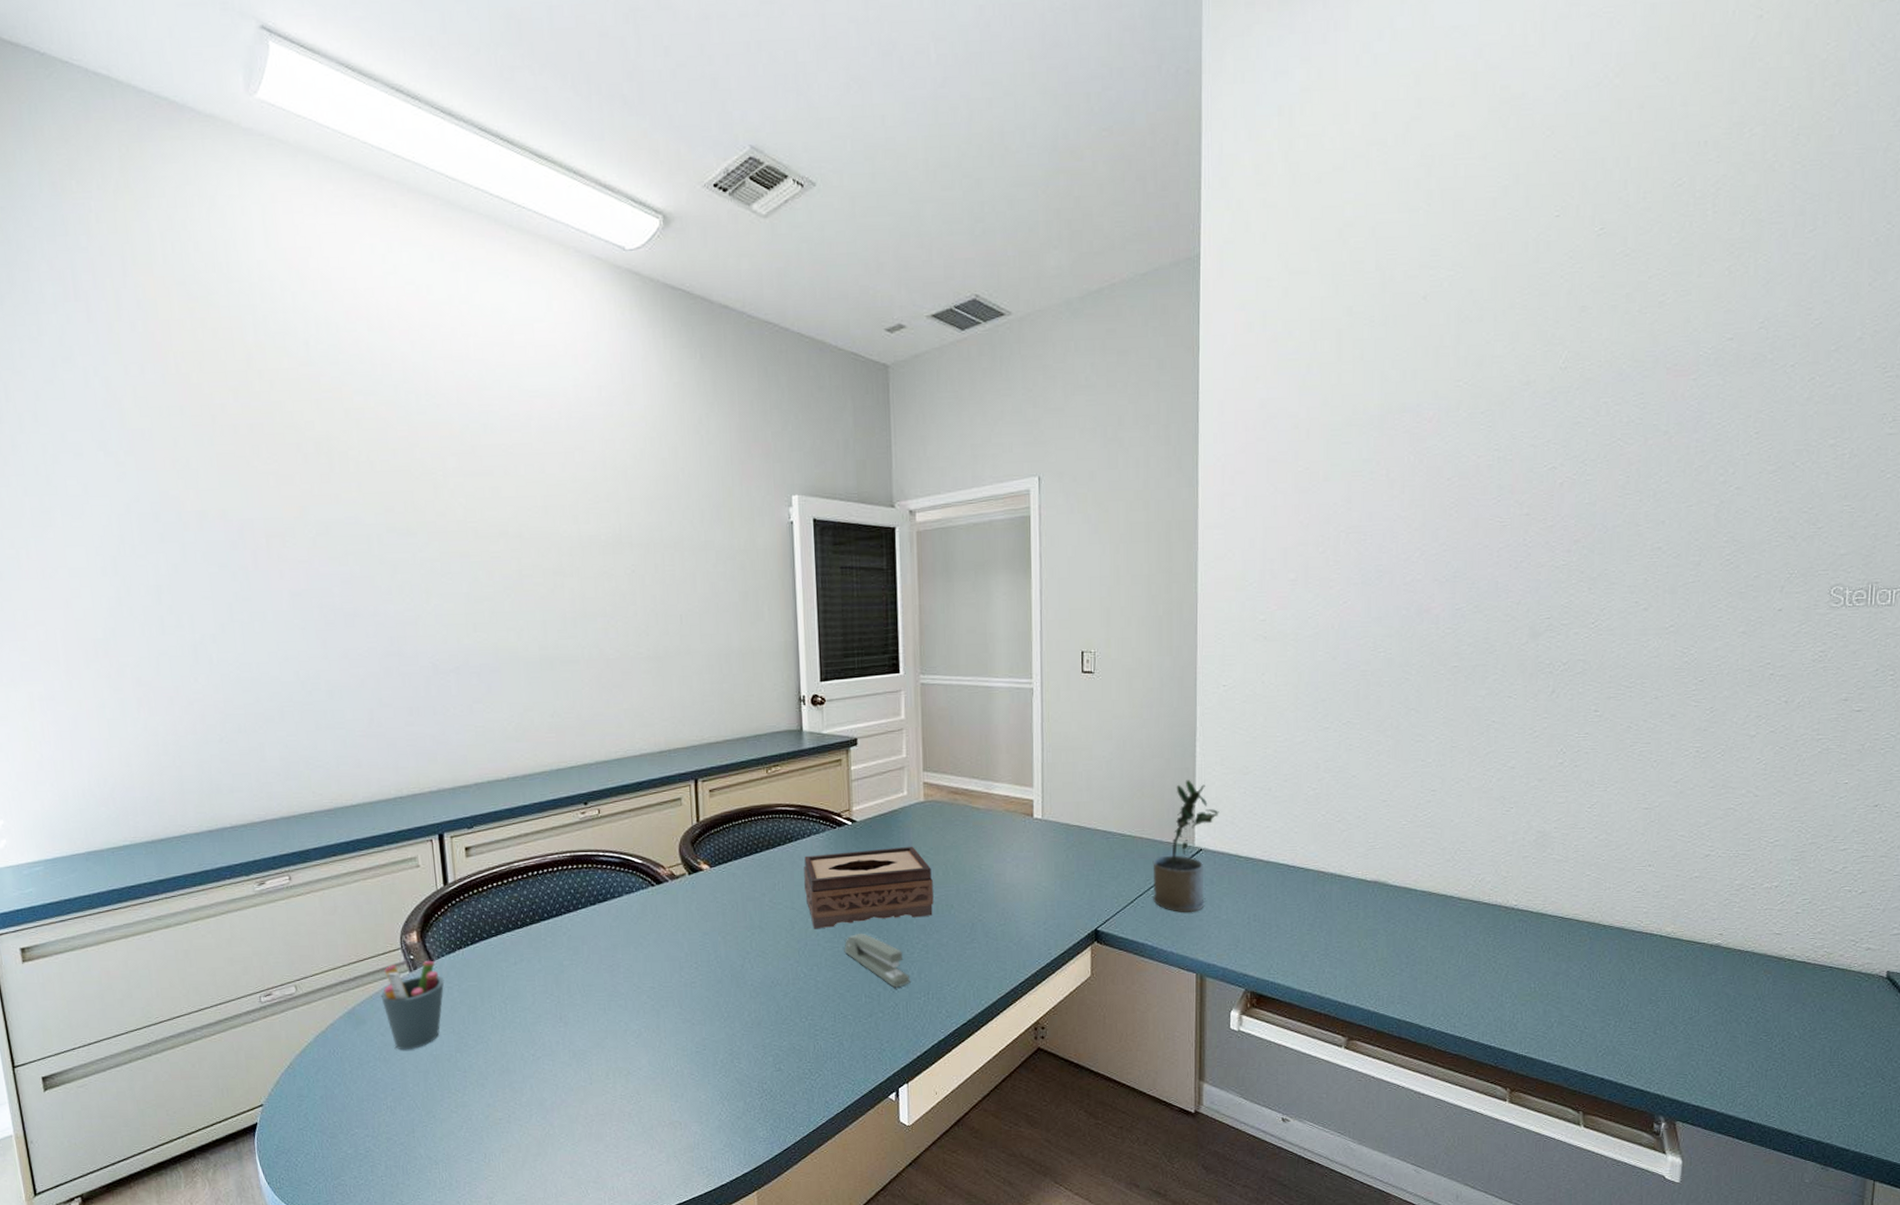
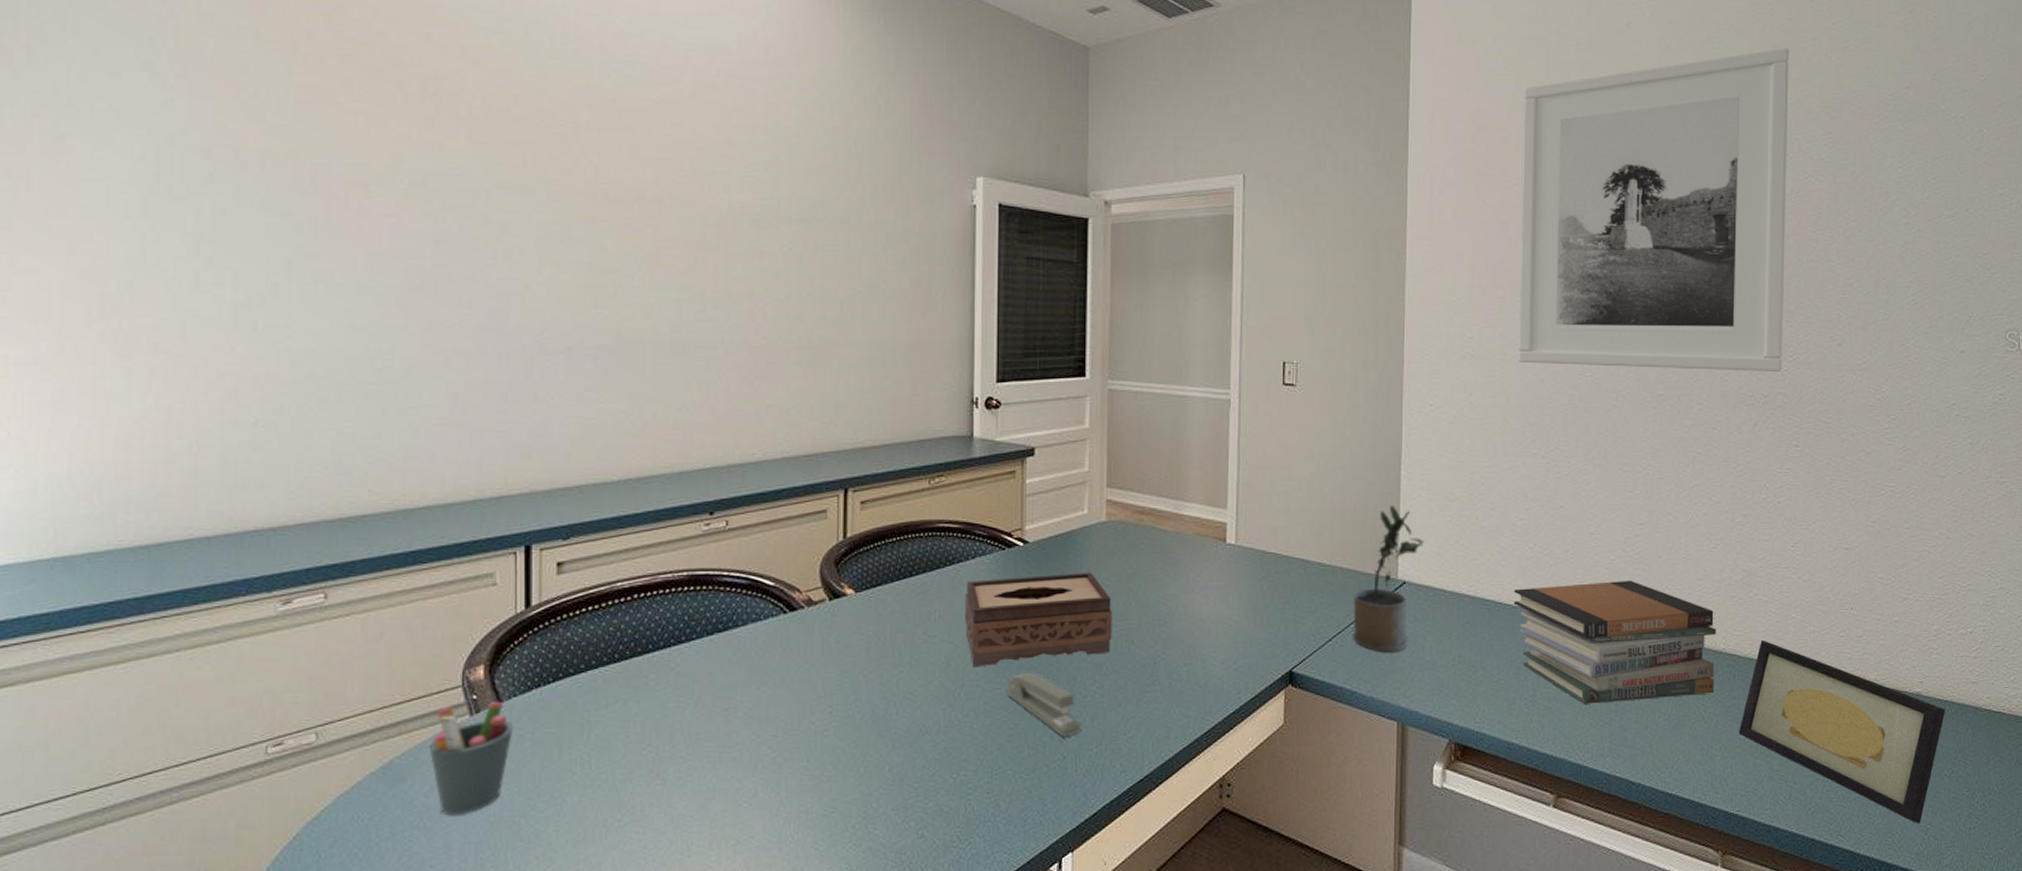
book stack: none [1306,843,1509,957] -> present [1513,580,1716,704]
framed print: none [1310,308,1599,642] -> present [1518,48,1789,373]
picture frame: none [1529,896,1746,1066] -> present [1738,640,1946,825]

